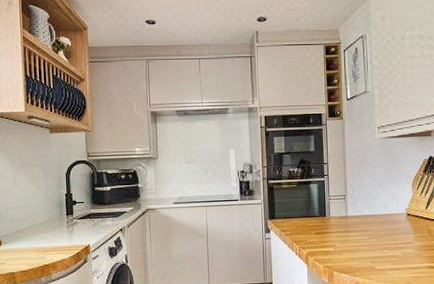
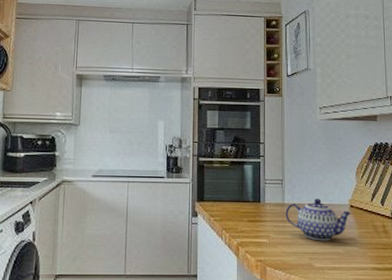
teapot: none [349,210,409,247] -> present [285,199,352,241]

